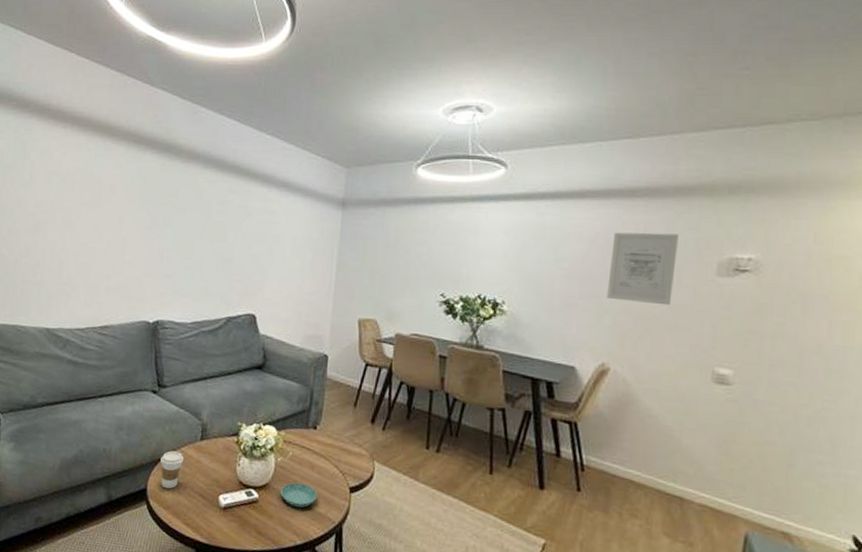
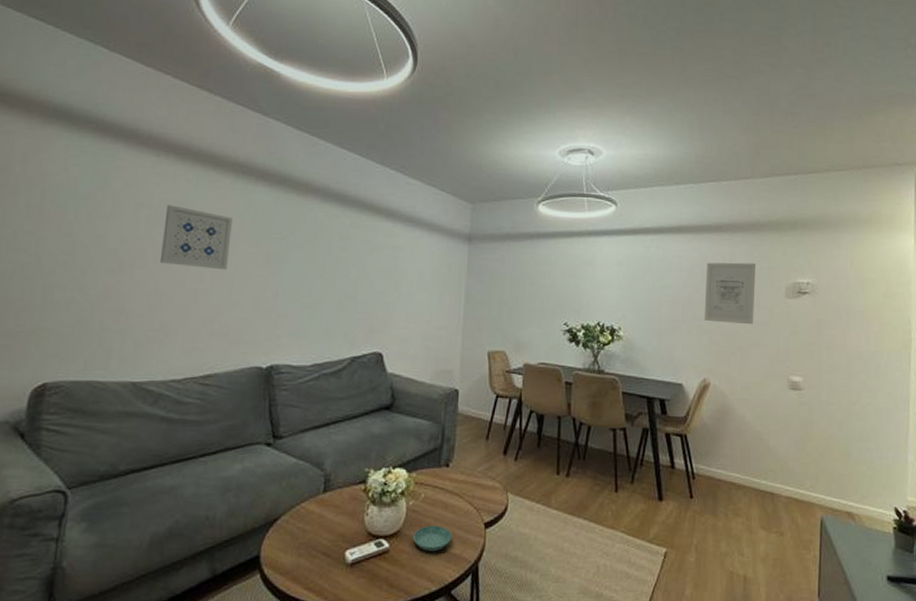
wall art: none [67,172,126,232] -> present [161,204,233,270]
coffee cup: present [160,451,184,489] -> none [276,508,305,552]

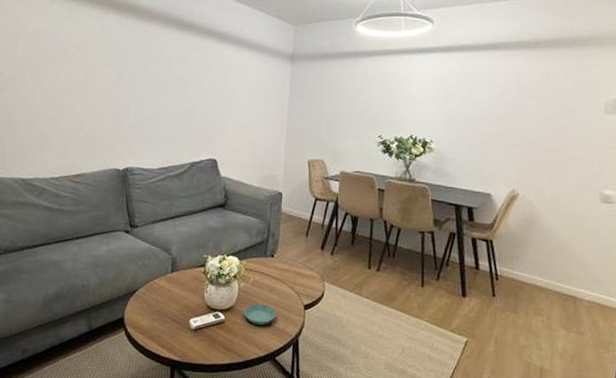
wall art: present [161,204,233,270] -> none [37,32,91,88]
wall art: present [704,262,755,325] -> none [516,78,574,140]

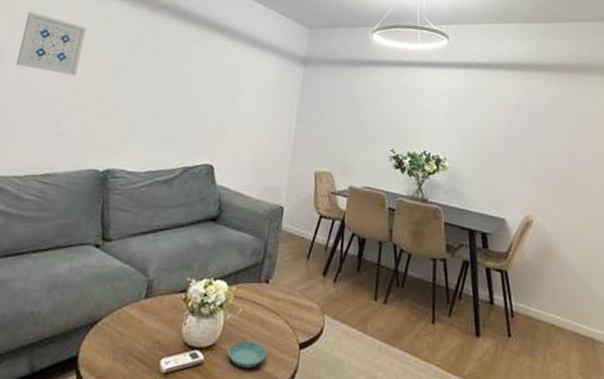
wall art: none [37,32,91,88] -> present [16,12,87,76]

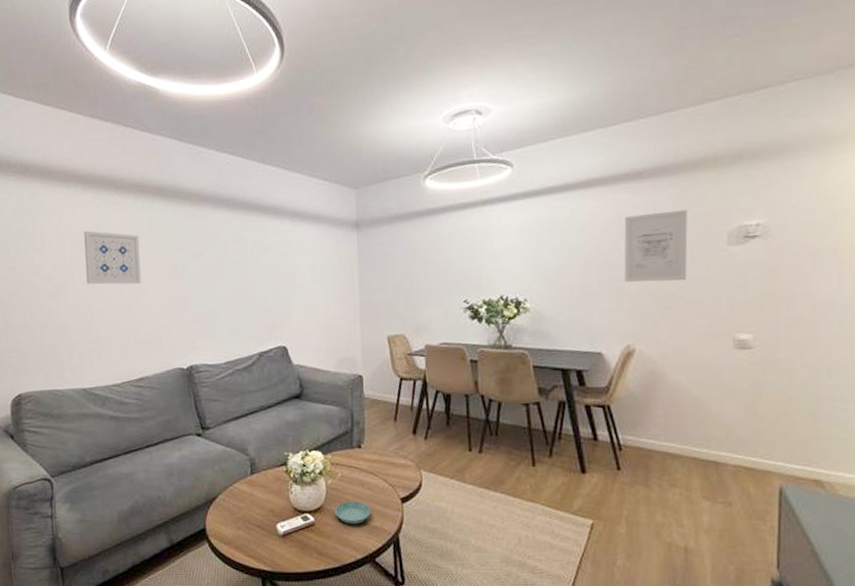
wall art: none [530,100,583,165] -> present [624,210,688,283]

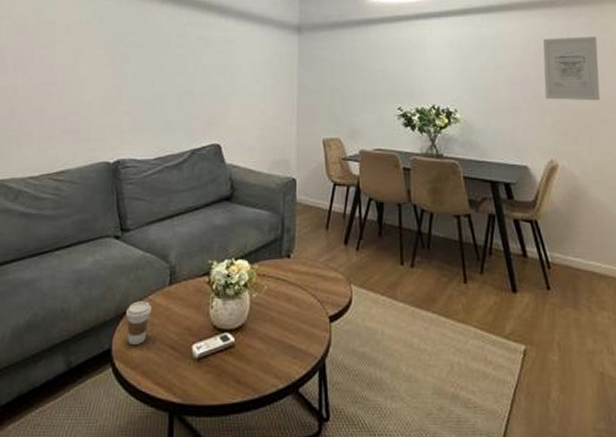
wall art: present [84,230,141,285] -> none [19,15,81,72]
coffee cup: none [215,489,238,526] -> present [126,301,152,346]
saucer: present [335,501,372,525] -> none [258,318,297,347]

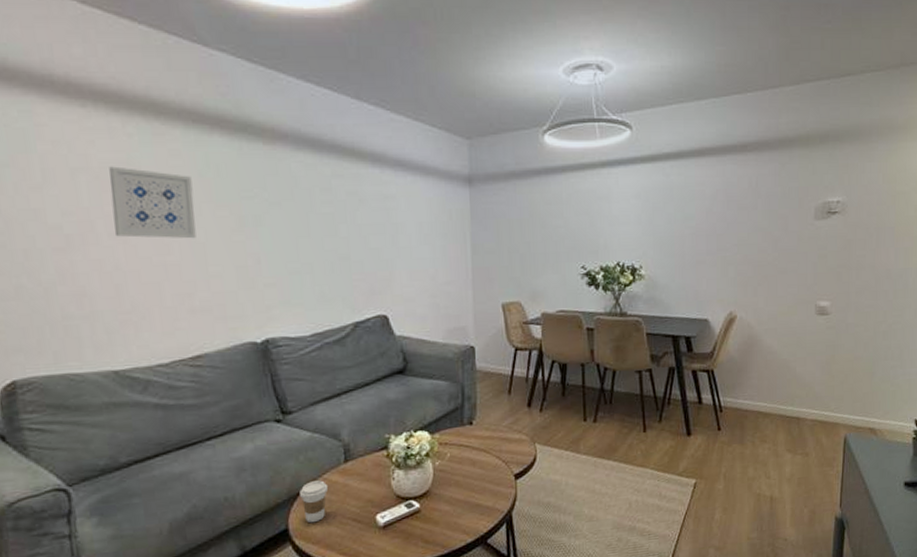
wall art: none [19,15,81,72] -> present [109,166,196,239]
wall art: present [543,36,601,101] -> none [729,184,783,252]

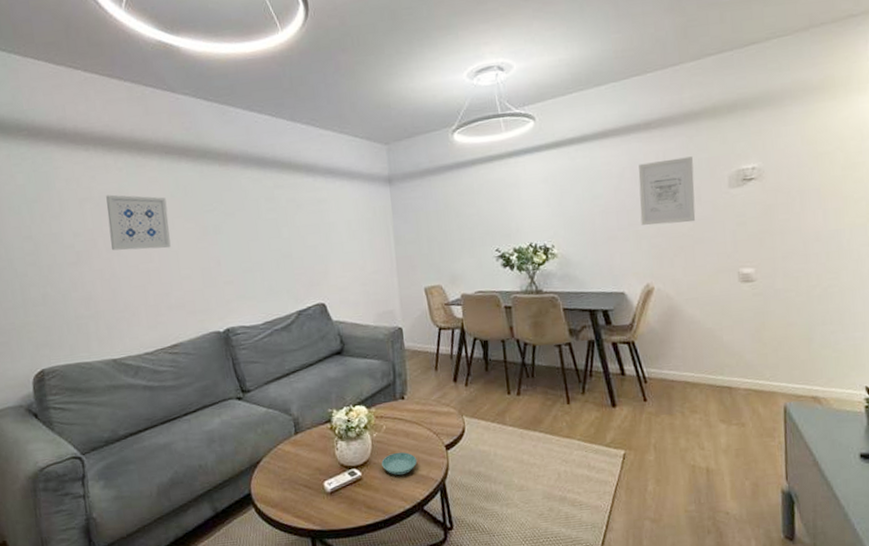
coffee cup: present [300,480,329,523] -> none [259,450,283,489]
saucer: none [443,481,483,507] -> present [381,452,418,476]
wall art: none [729,184,783,252] -> present [638,156,696,226]

